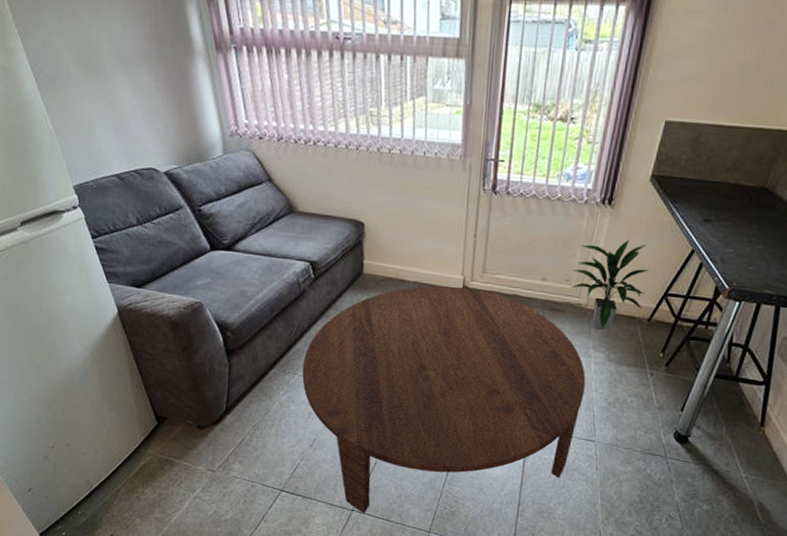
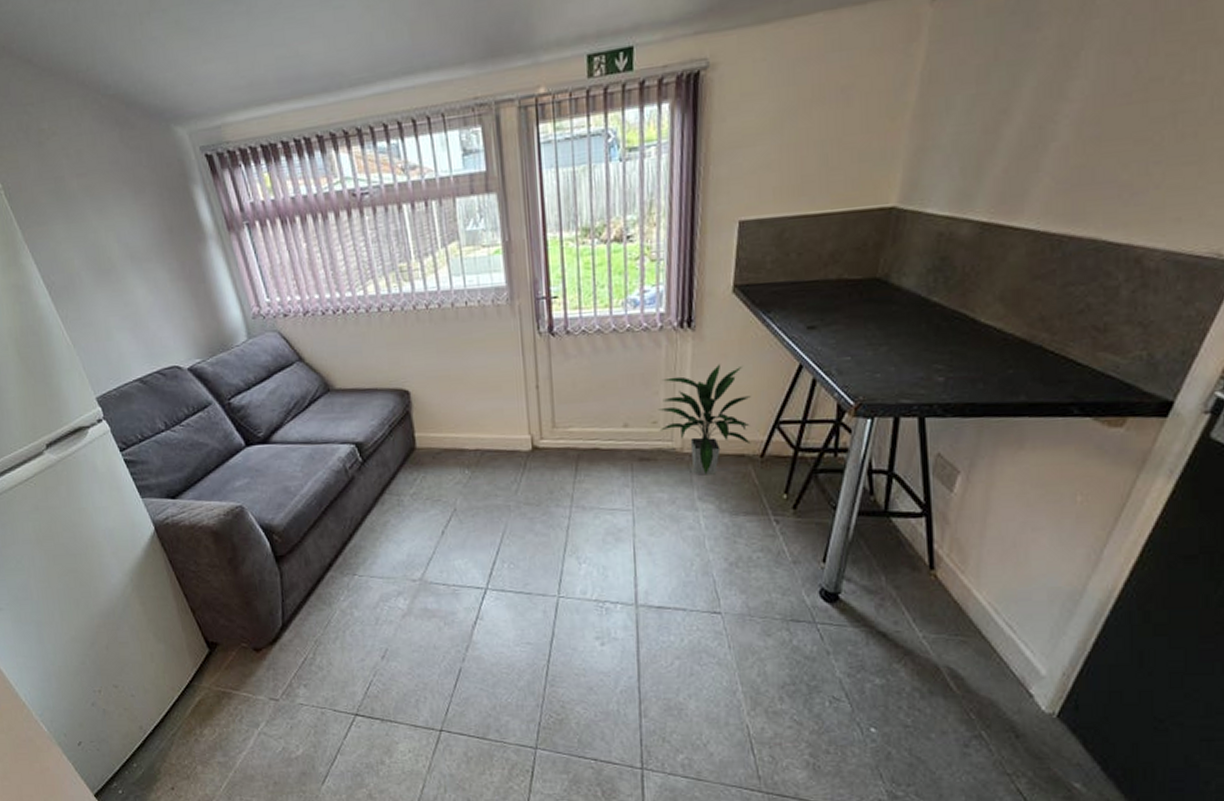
coffee table: present [302,286,586,513] -> none [361,448,698,733]

